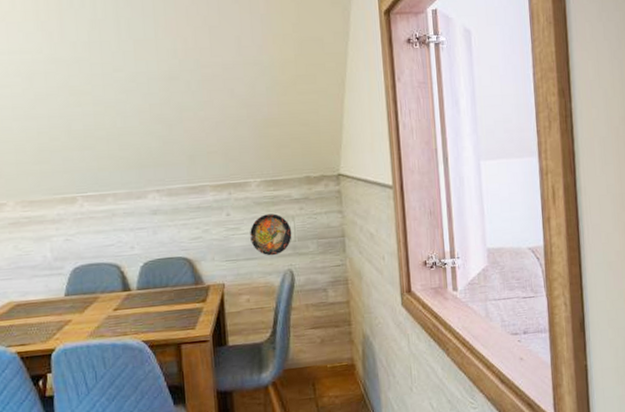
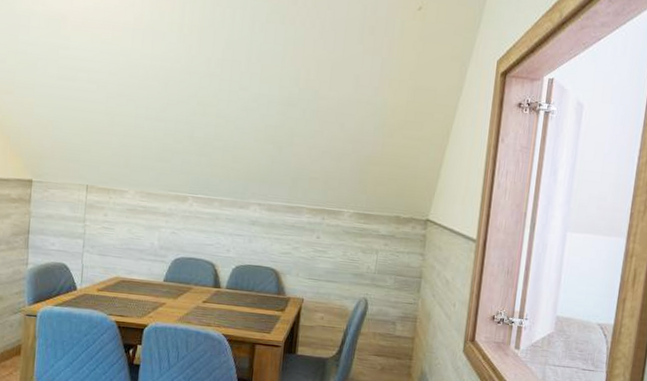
decorative plate: present [250,213,292,256] -> none [334,243,374,283]

